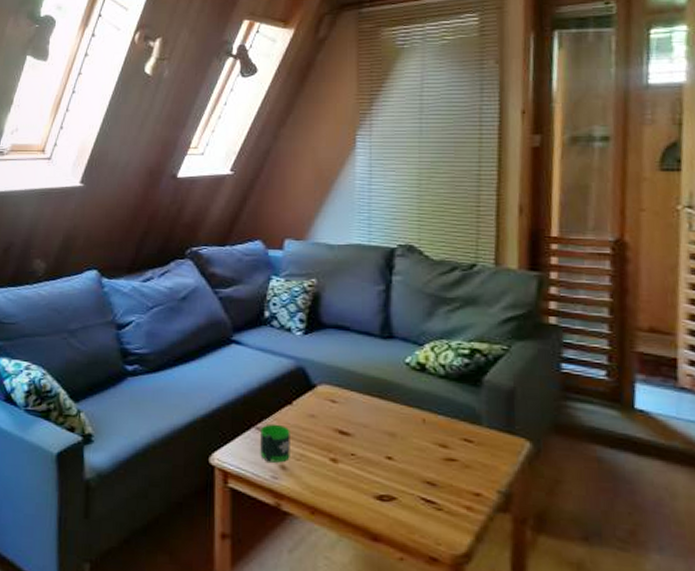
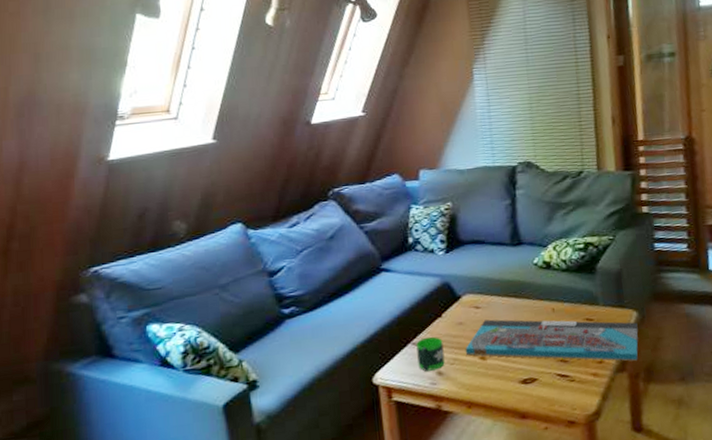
board game: none [314,417,531,504] -> present [465,319,639,362]

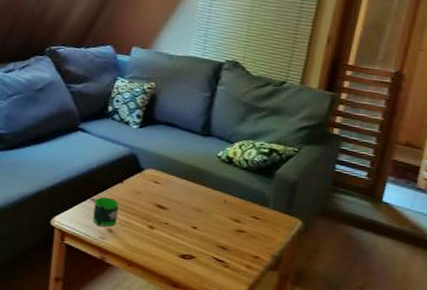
board game: present [465,319,639,362] -> none [136,195,300,265]

